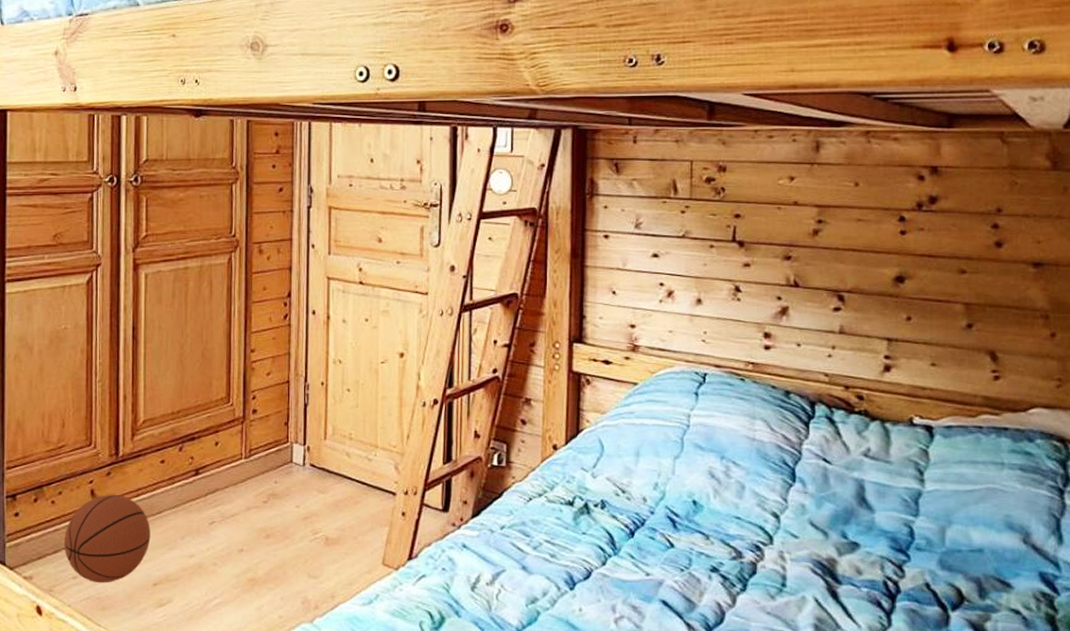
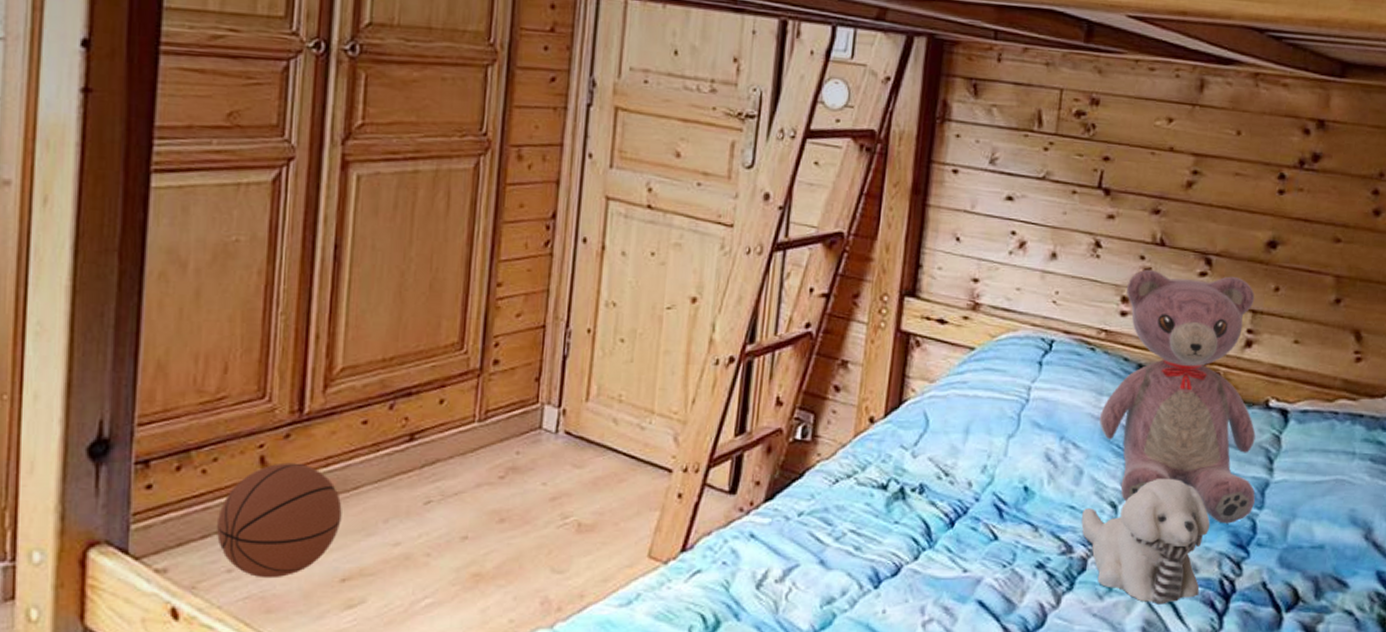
plush toy: none [748,490,869,604] -> present [1081,478,1211,605]
teddy bear: none [754,309,909,530] -> present [1099,270,1256,524]

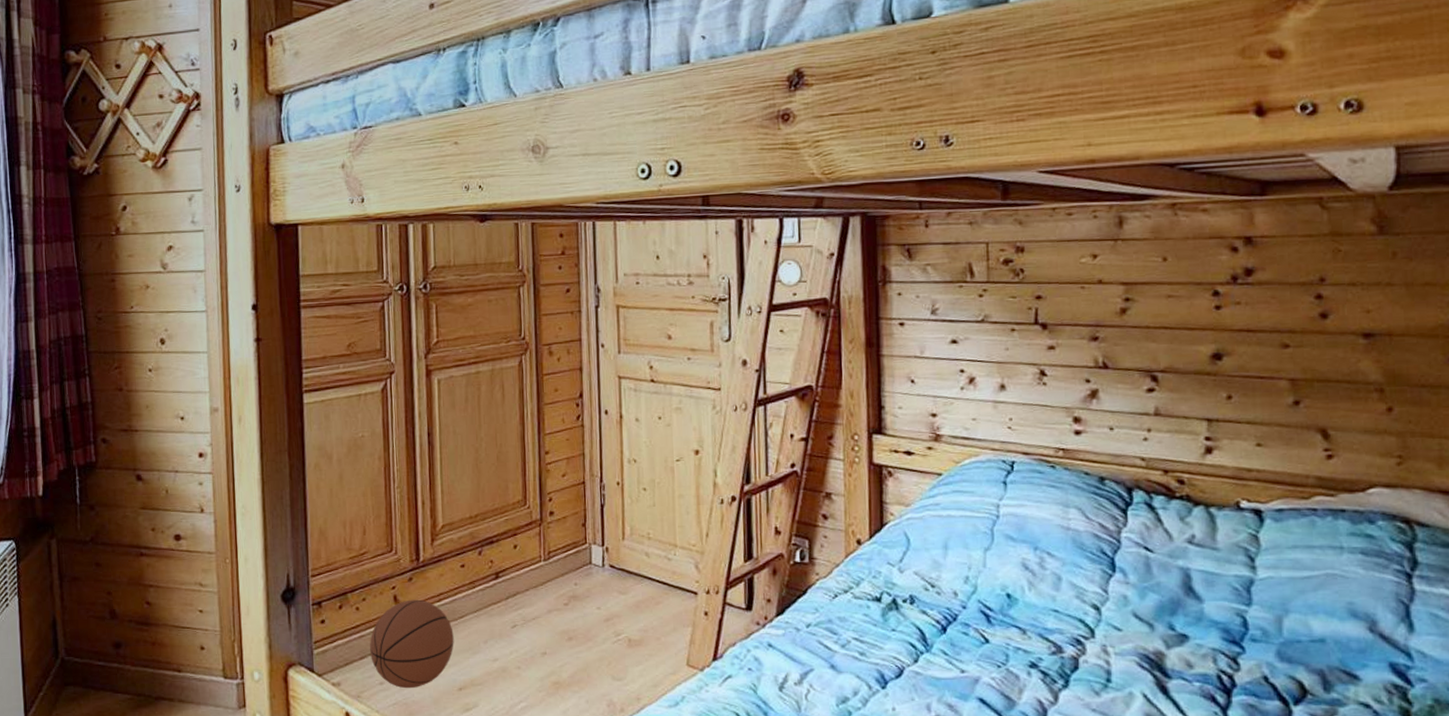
plush toy: present [1081,478,1211,605] -> none [1067,580,1199,700]
teddy bear: present [1099,270,1256,524] -> none [1069,389,1241,621]

